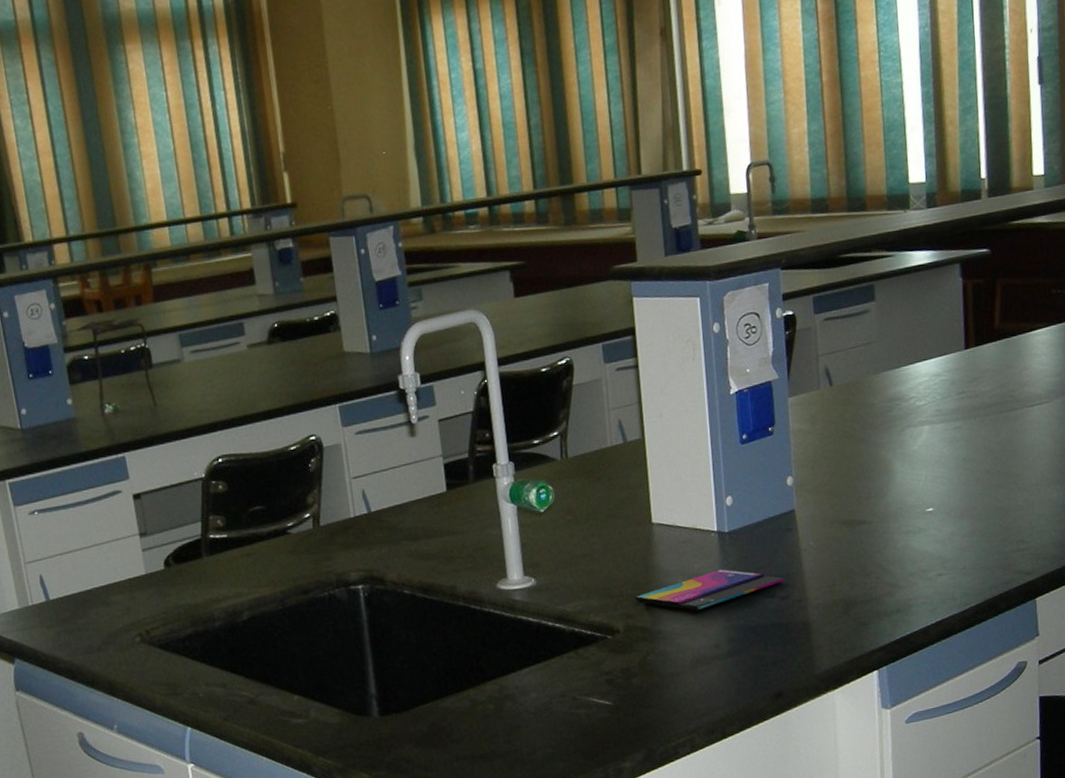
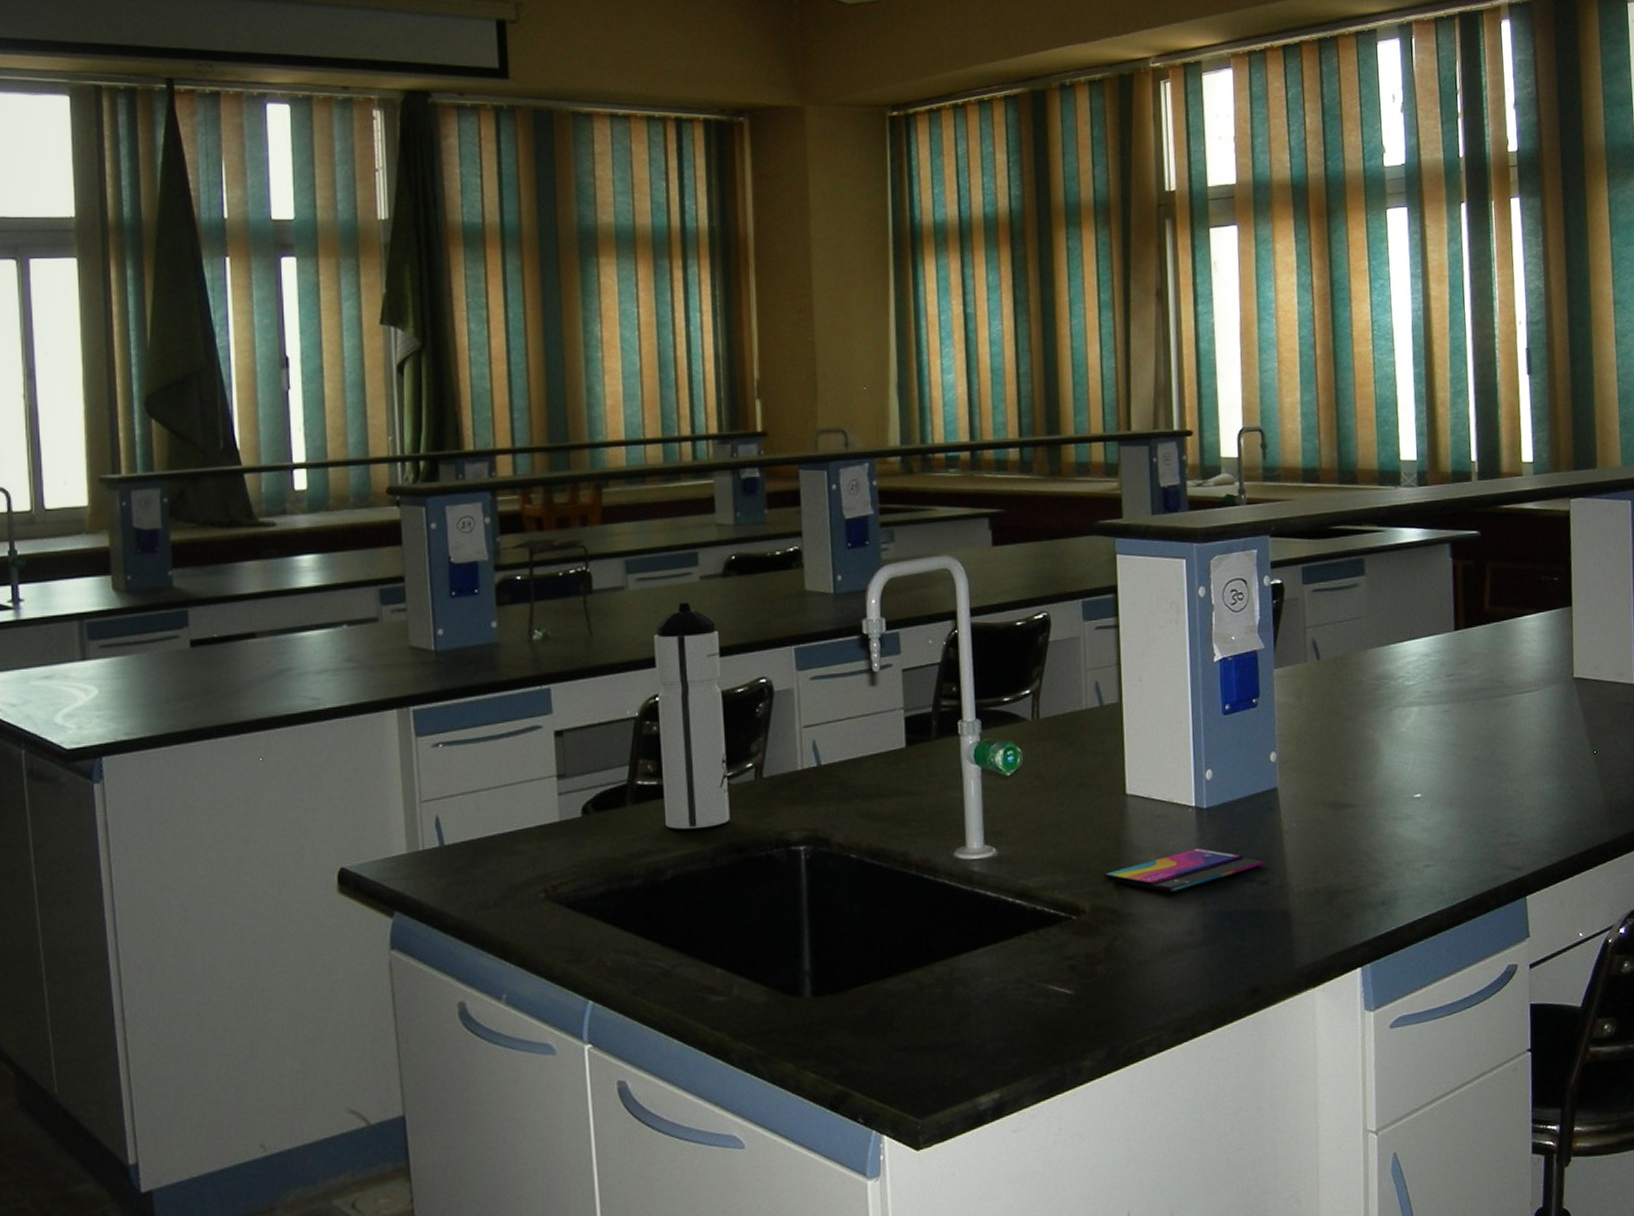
water bottle: none [211,370,294,576] -> present [654,602,730,830]

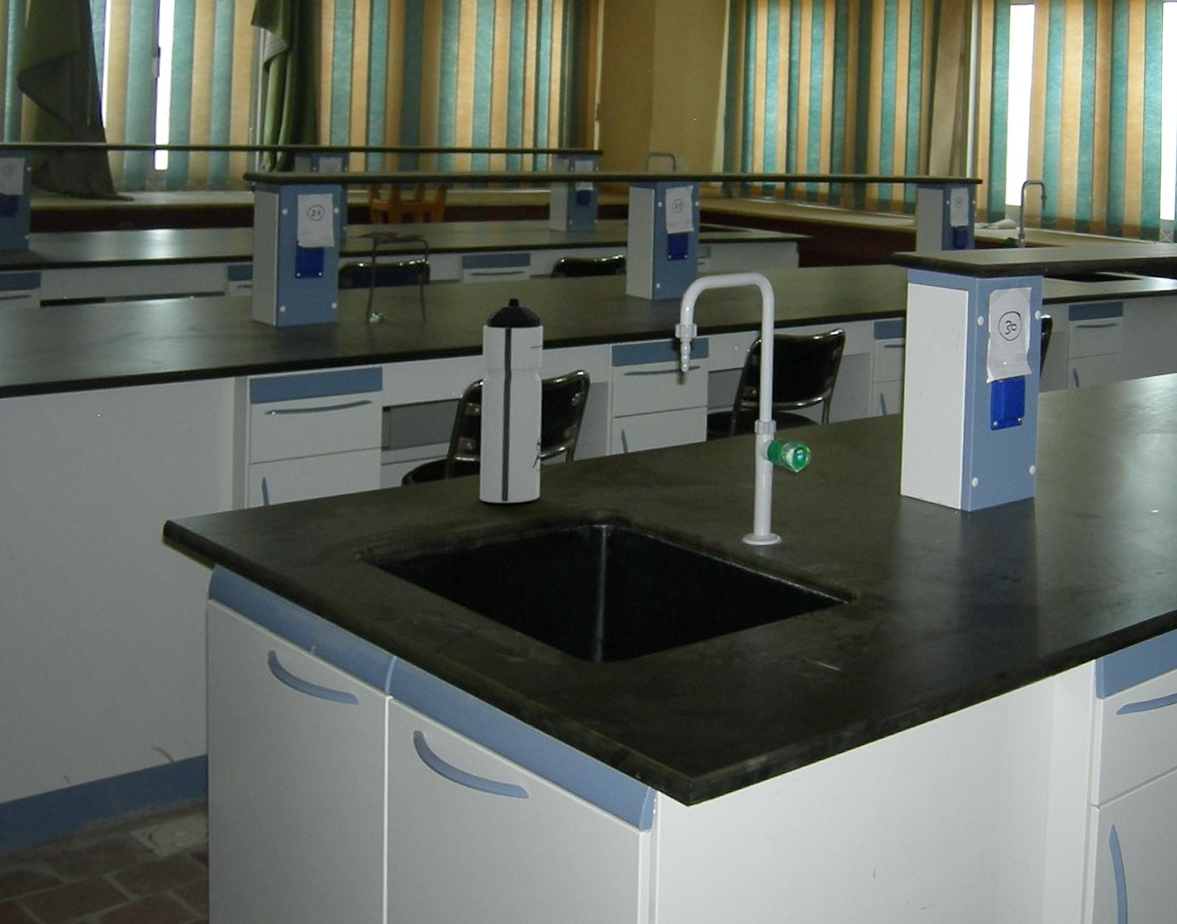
smartphone: present [1104,847,1265,892] -> none [875,546,1019,584]

